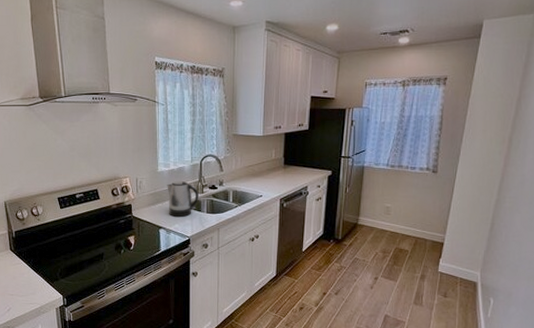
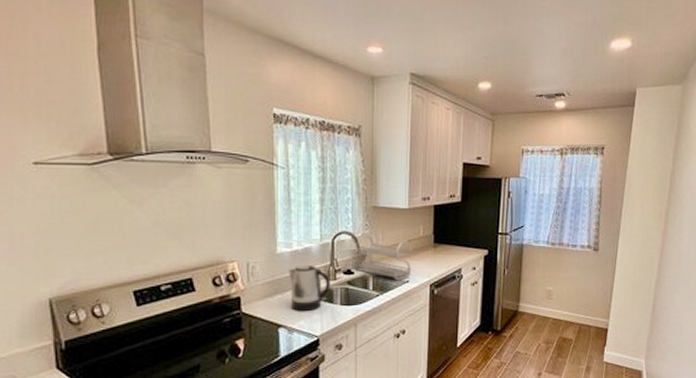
dish rack: none [218,157,266,195] -> present [354,234,413,281]

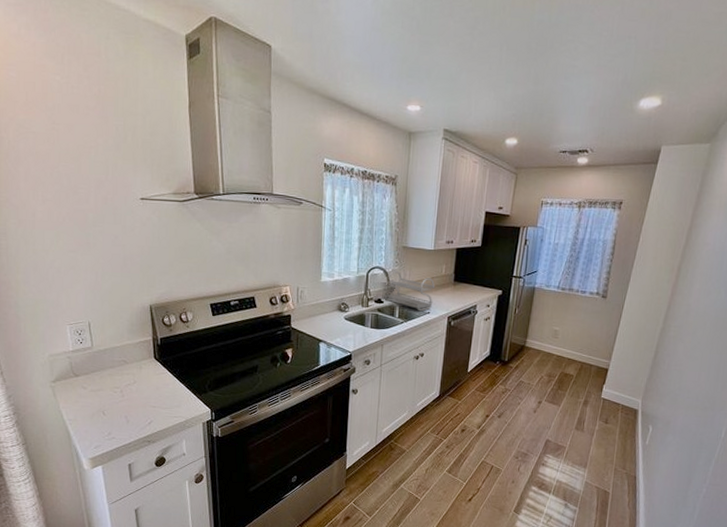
kettle: present [288,264,330,311] -> none [330,292,364,331]

